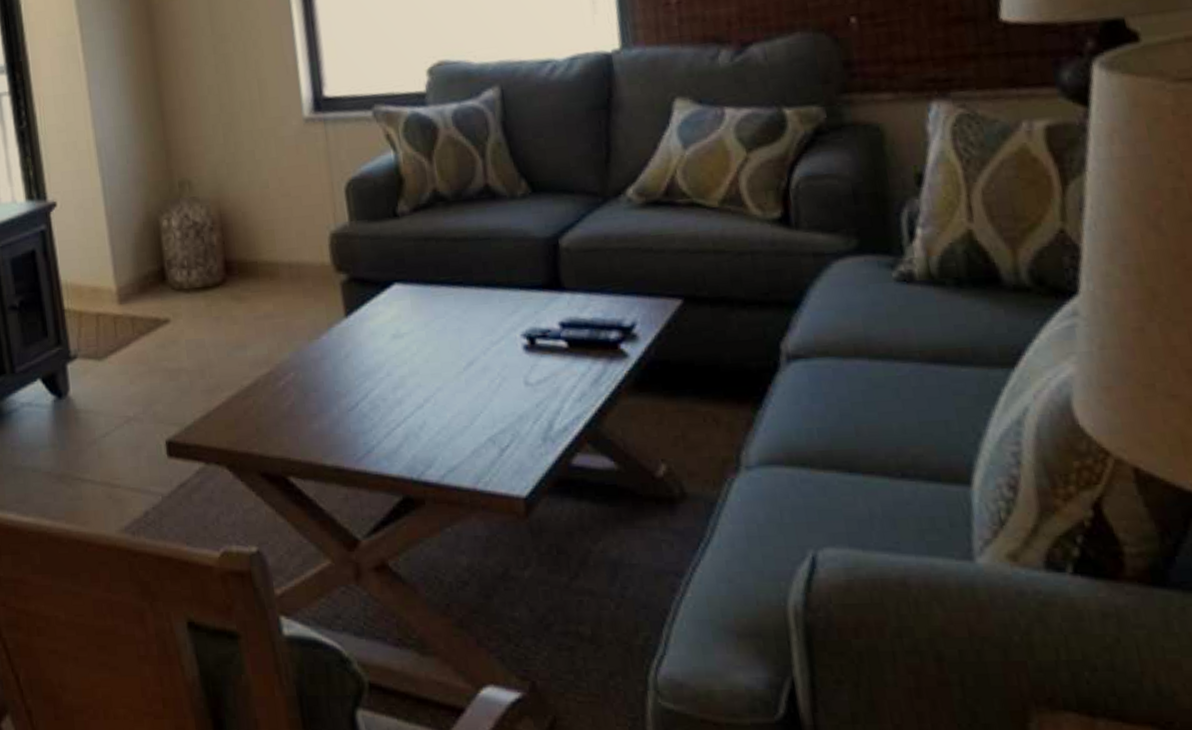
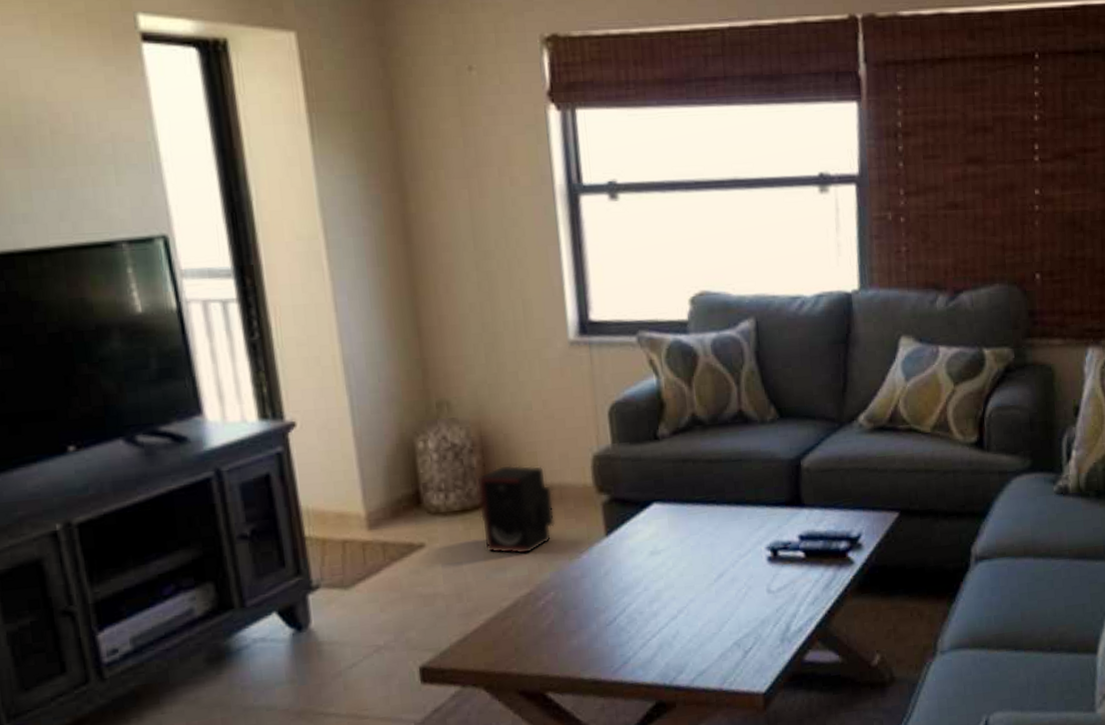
stereo: none [217,242,294,333] -> present [477,465,556,555]

